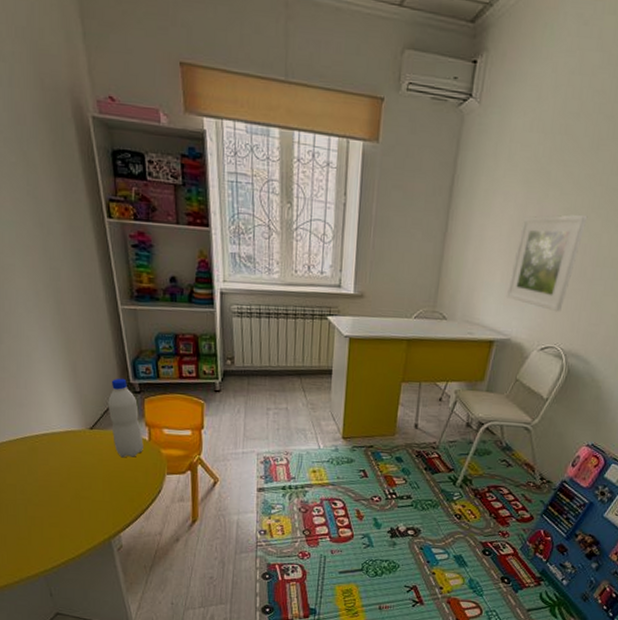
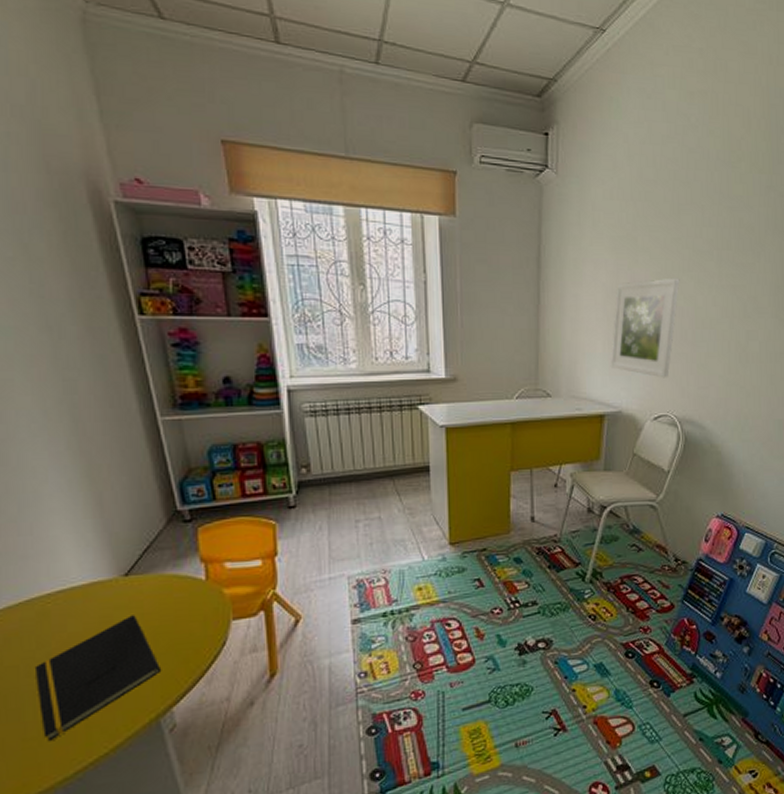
notepad: none [26,460,114,543] -> present [34,615,162,742]
water bottle: present [108,378,144,458] -> none [148,505,199,607]

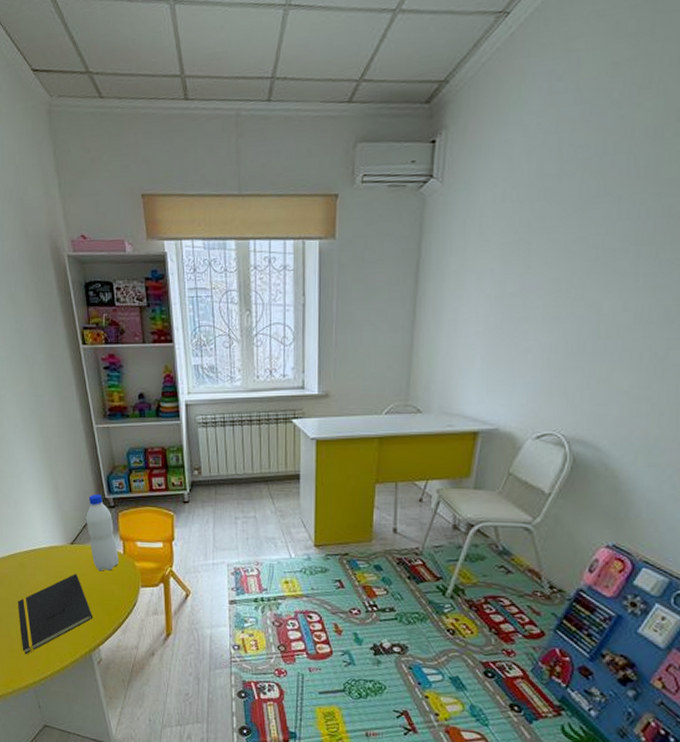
water bottle: none [148,505,199,607] -> present [86,494,119,571]
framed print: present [610,278,680,378] -> none [488,282,582,394]

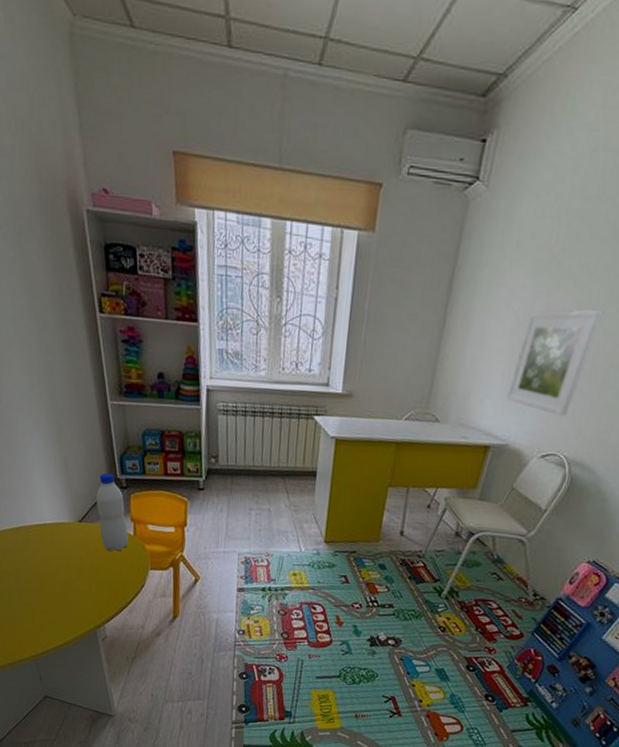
notepad: present [17,574,93,655] -> none [20,552,100,628]
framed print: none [488,282,582,394] -> present [505,309,604,417]

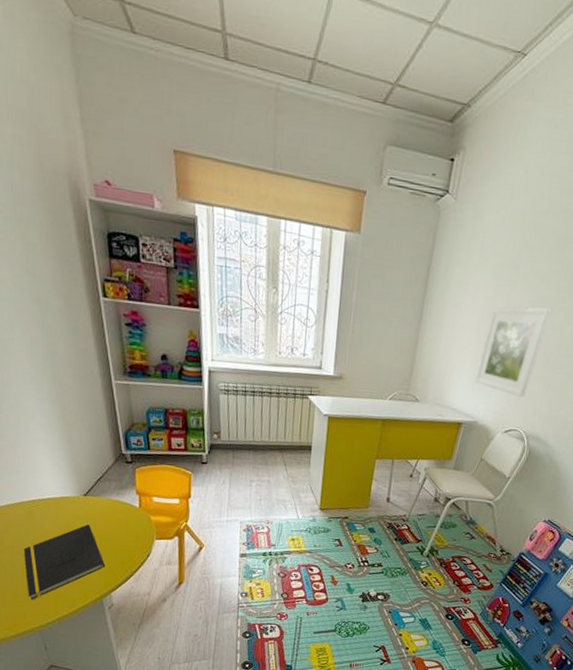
notepad: none [20,552,100,628] -> present [23,524,106,600]
water bottle: present [96,472,129,551] -> none [101,448,134,523]

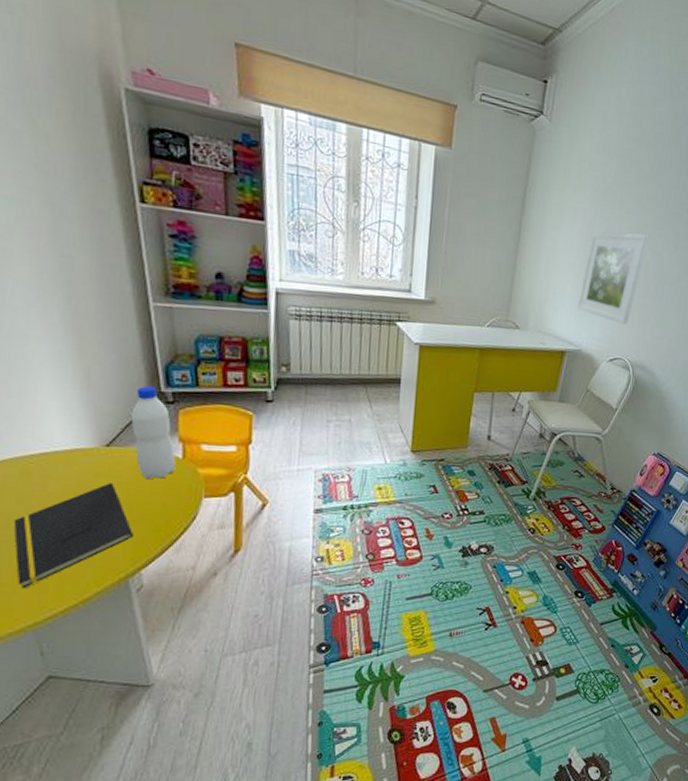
water bottle: none [101,448,134,523] -> present [131,385,176,480]

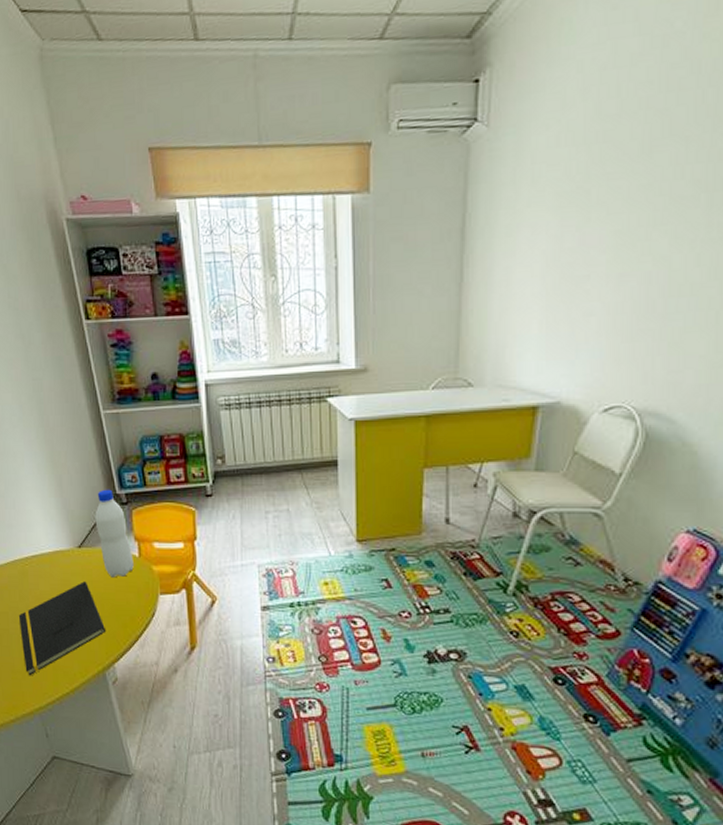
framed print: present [576,232,650,325] -> none [547,234,649,361]

